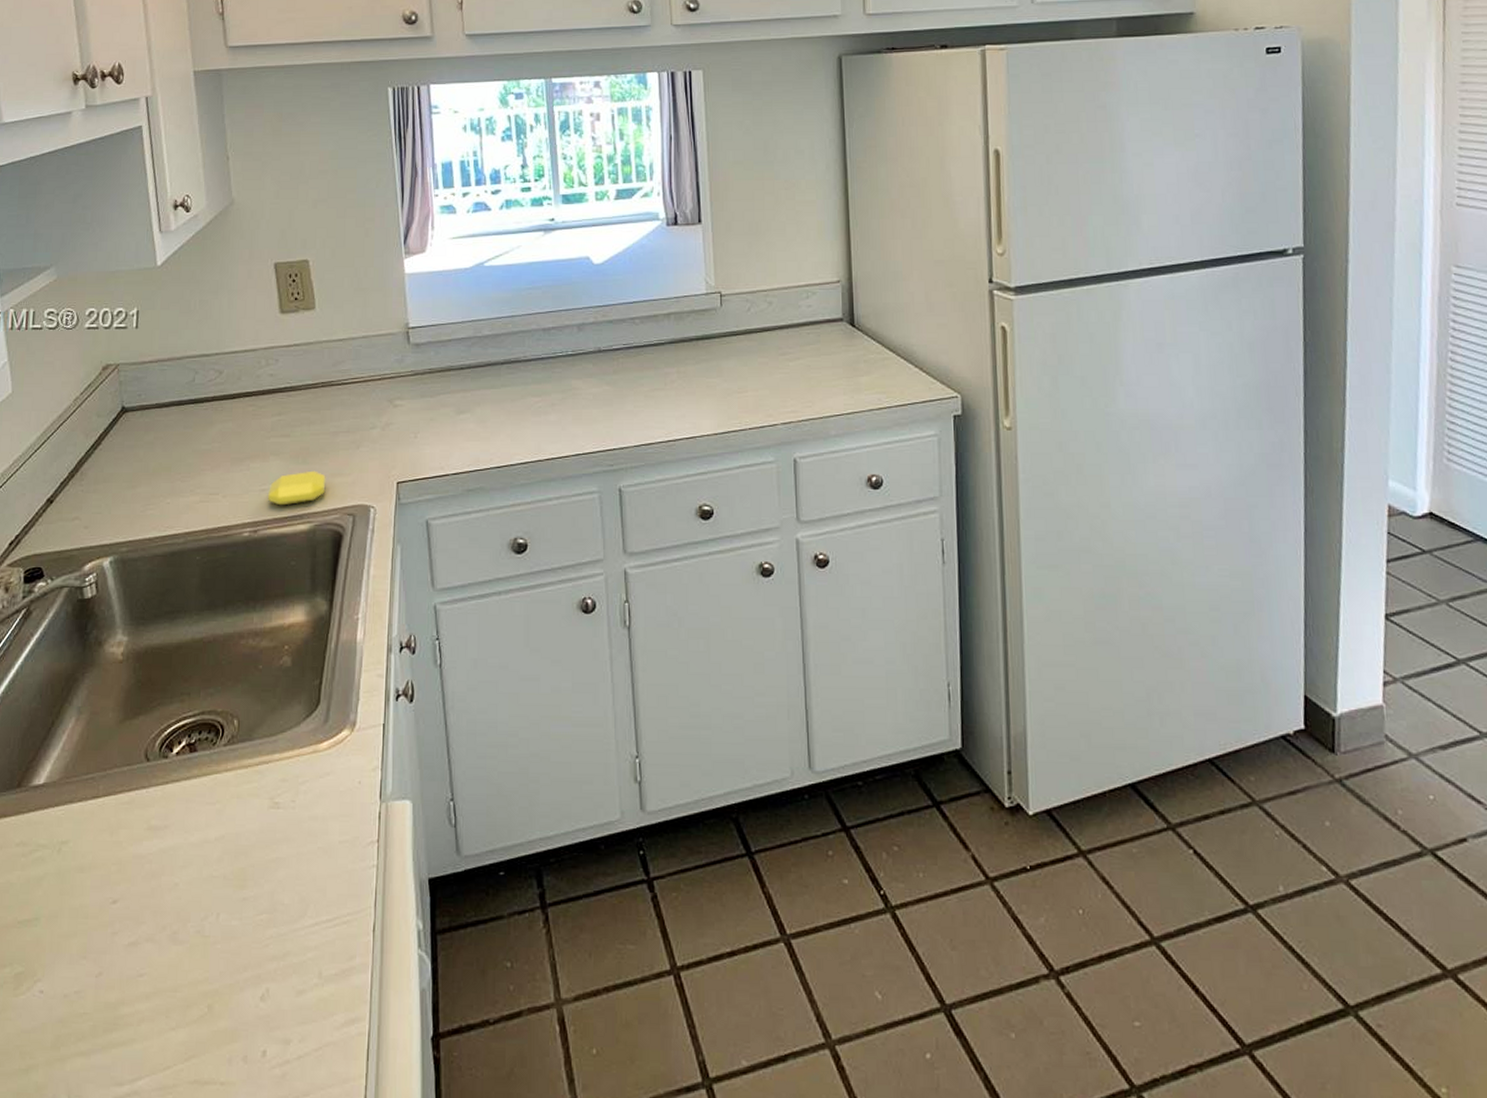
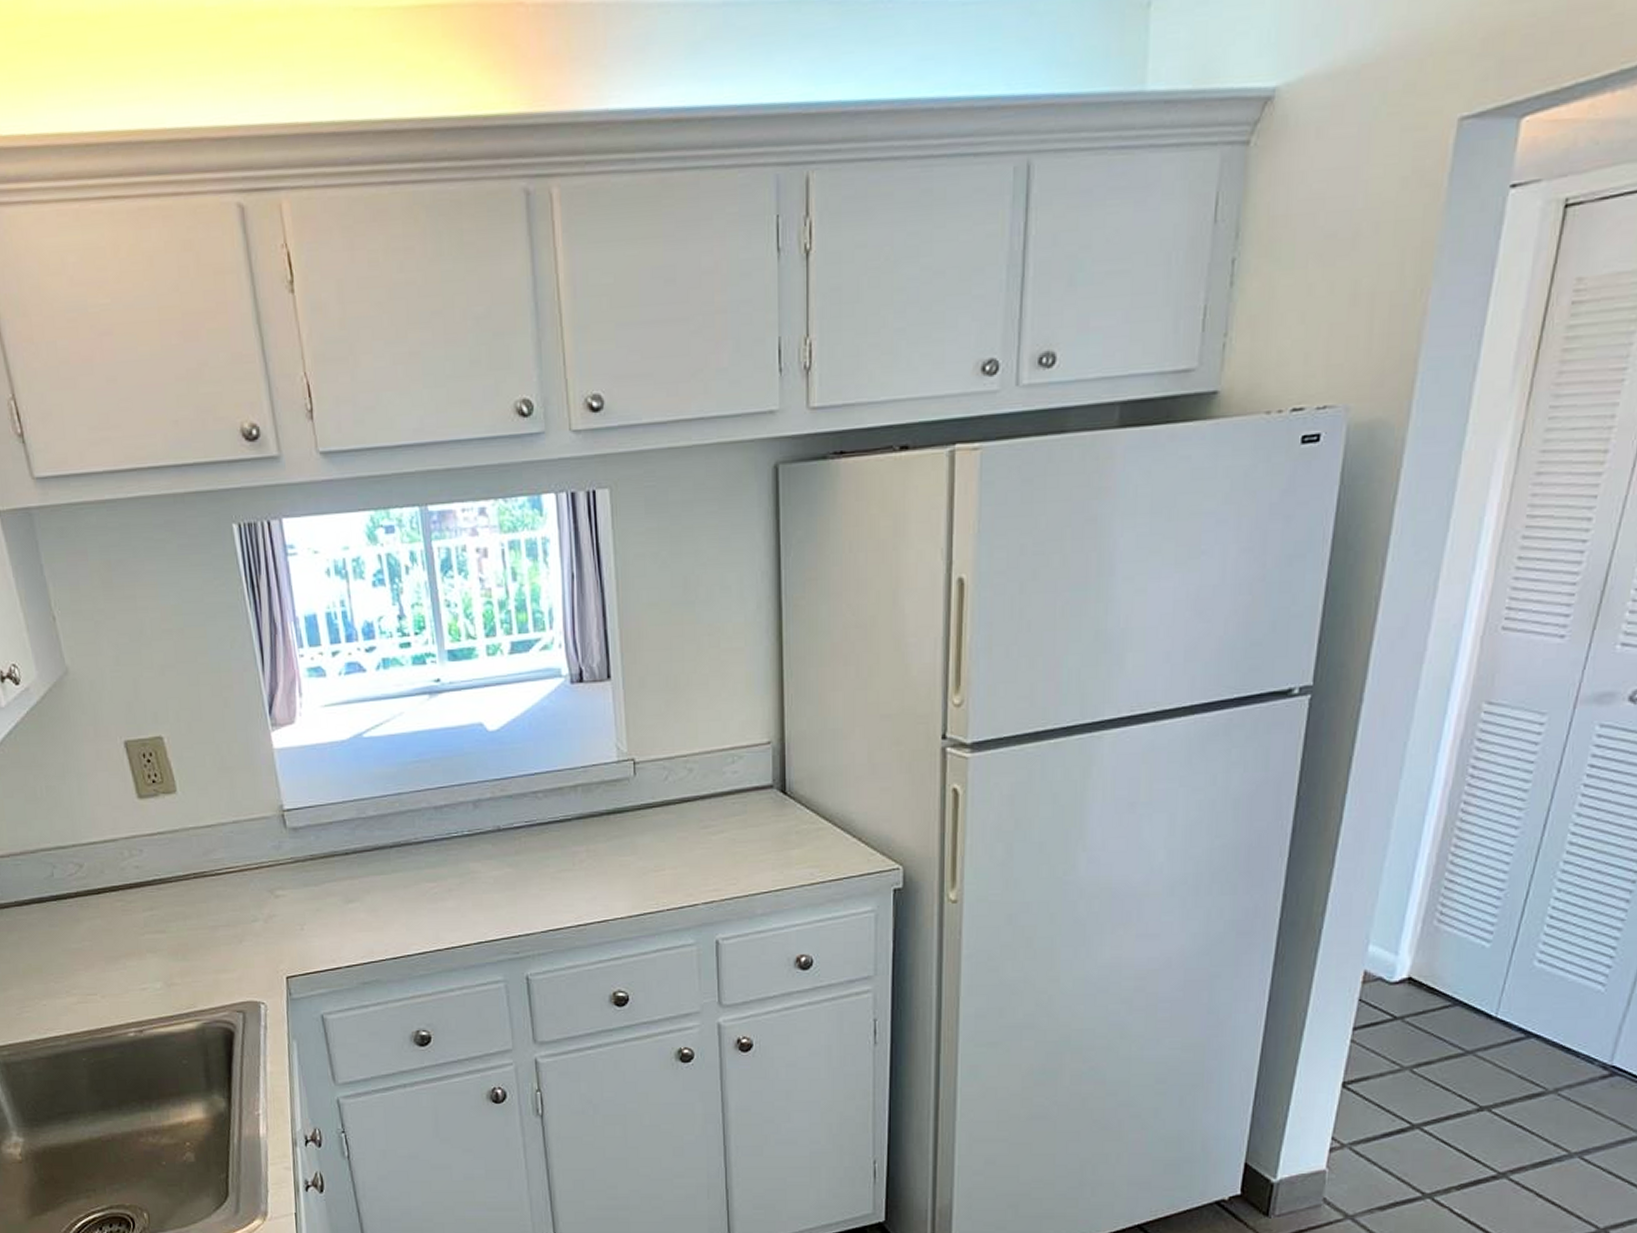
soap bar: present [268,470,326,506] -> none [150,967,211,1005]

